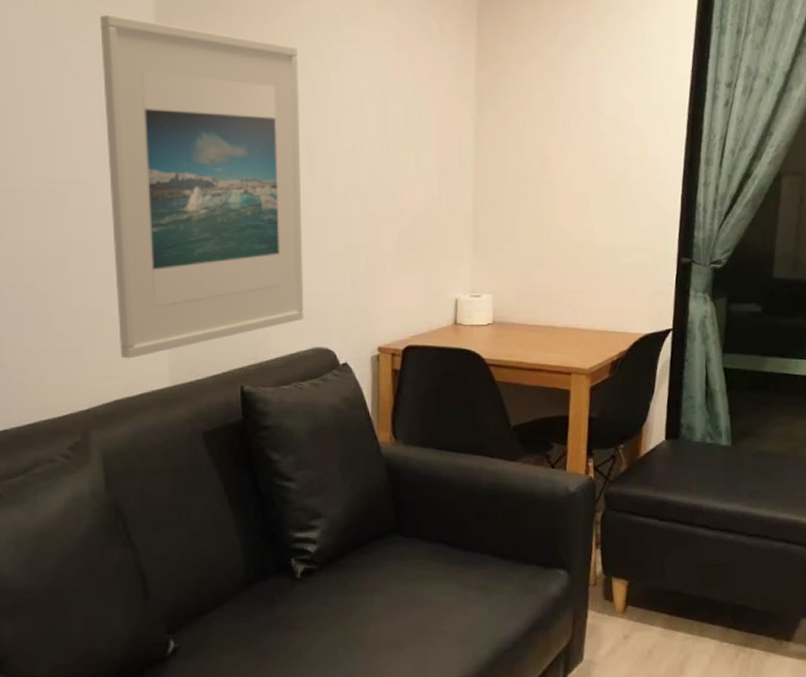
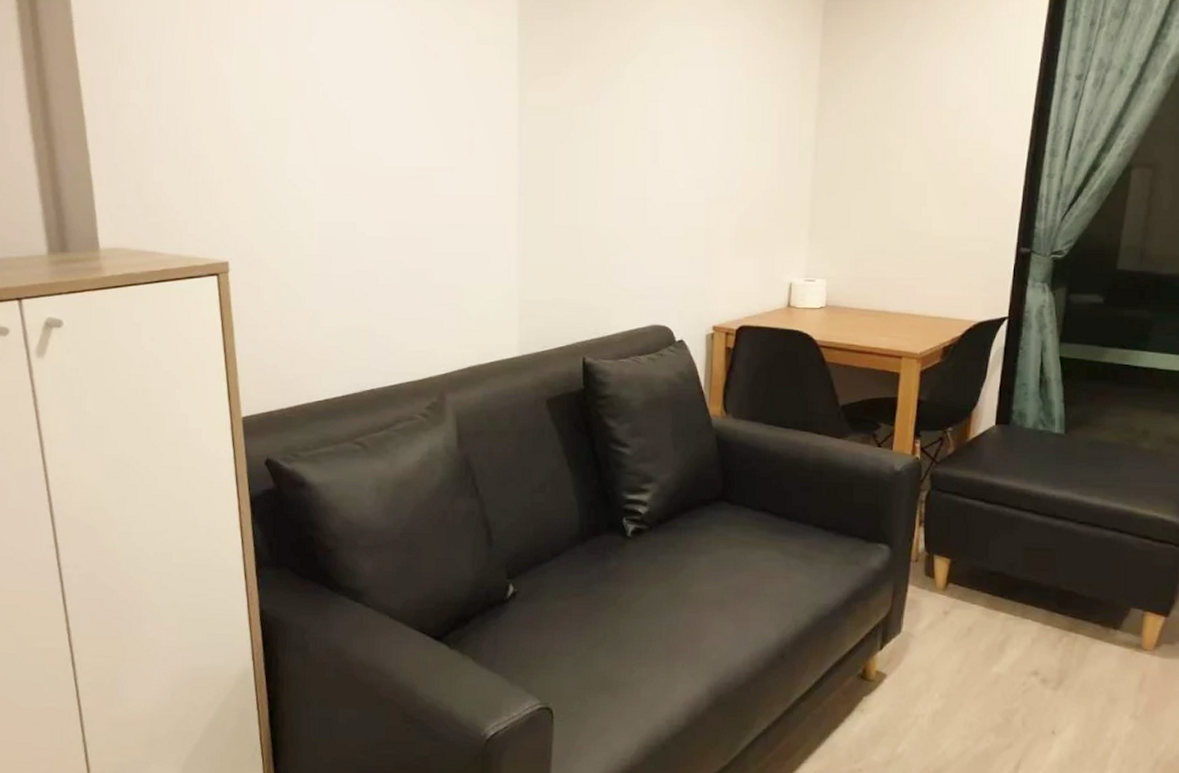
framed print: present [100,14,304,359] -> none [468,18,648,330]

